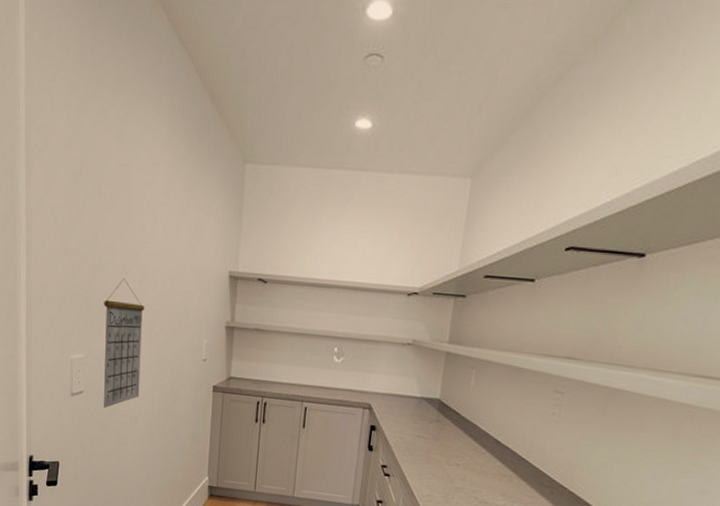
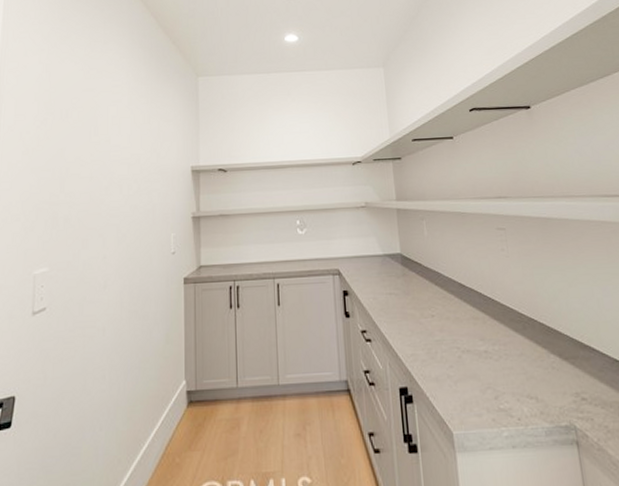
calendar: present [104,278,145,409] -> none [69,186,112,323]

